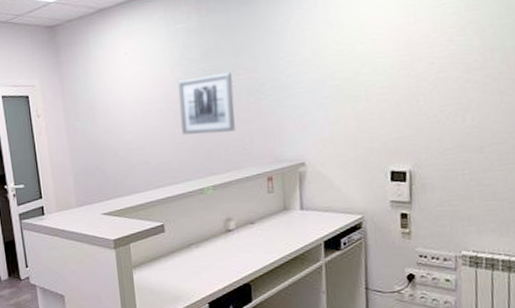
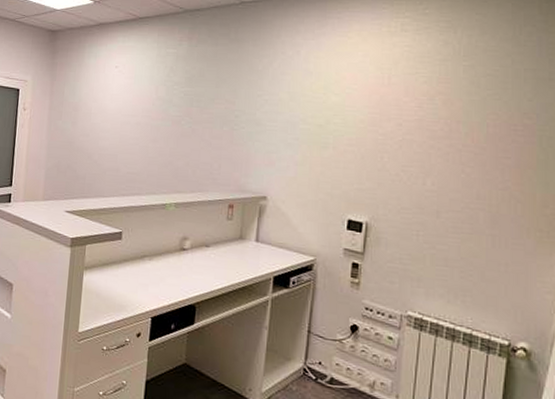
wall art: present [177,73,236,135] -> none [154,99,211,156]

